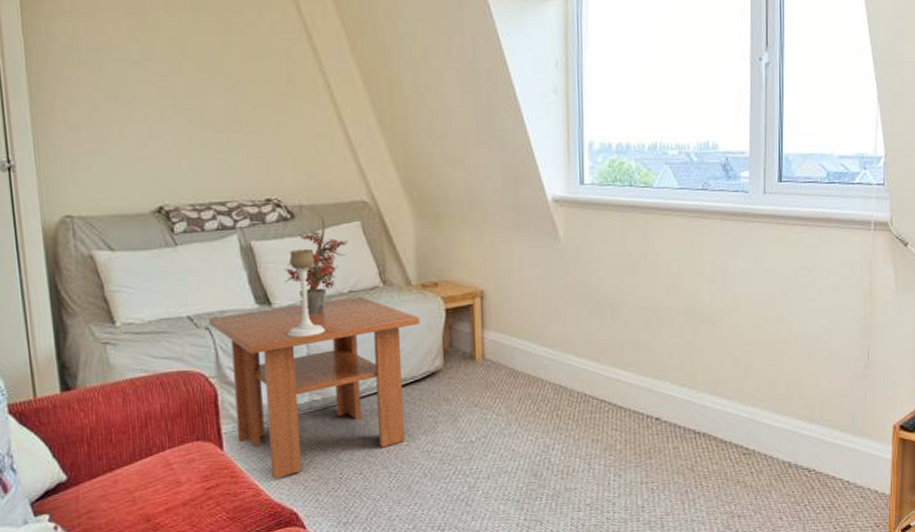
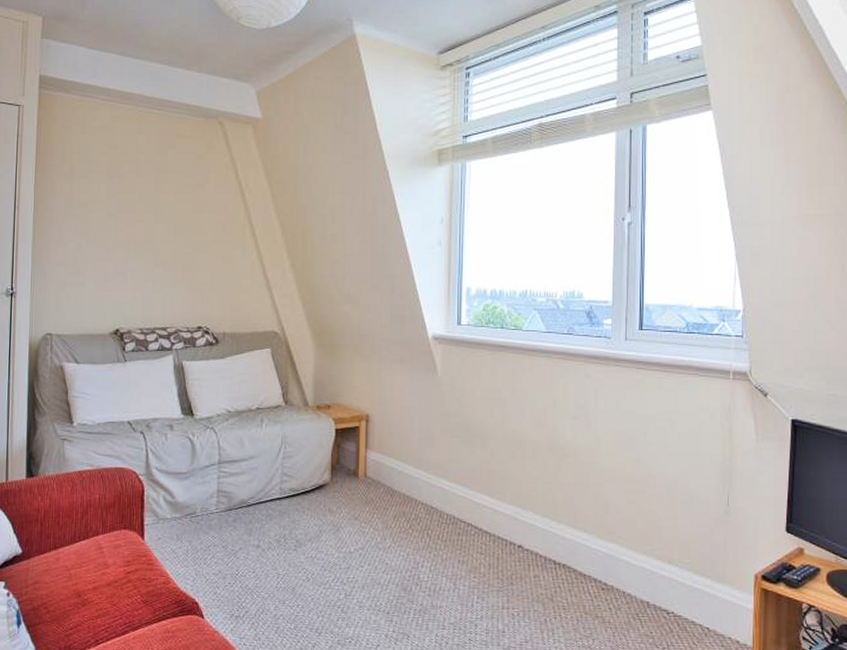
coffee table: present [209,296,421,479] -> none [144,413,314,570]
potted plant: present [284,215,348,315] -> none [206,342,259,426]
candle holder: present [287,248,326,337] -> none [204,369,235,445]

